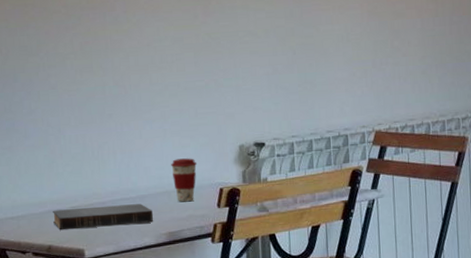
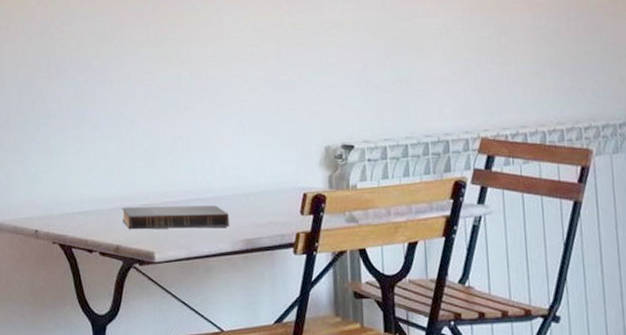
coffee cup: present [171,158,198,202] -> none [250,158,279,207]

